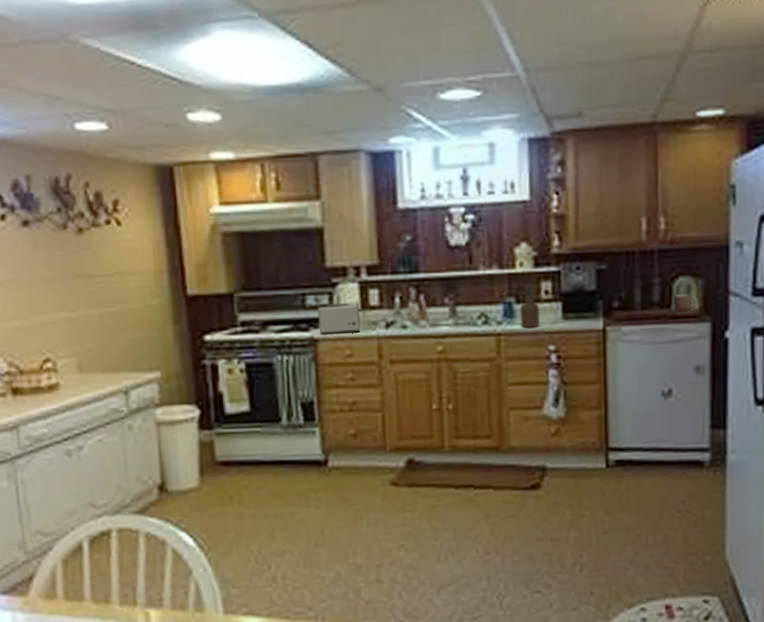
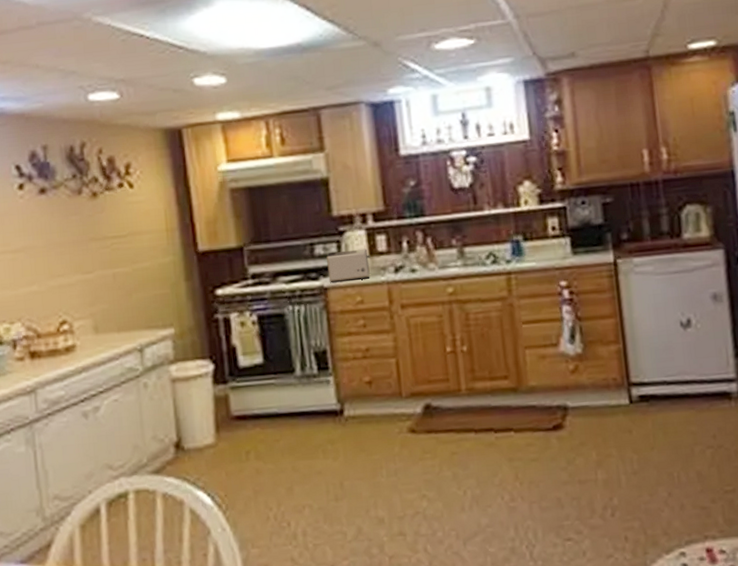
soap dispenser: present [520,285,539,329] -> none [528,223,549,266]
mug: present [673,294,695,313] -> none [683,222,706,242]

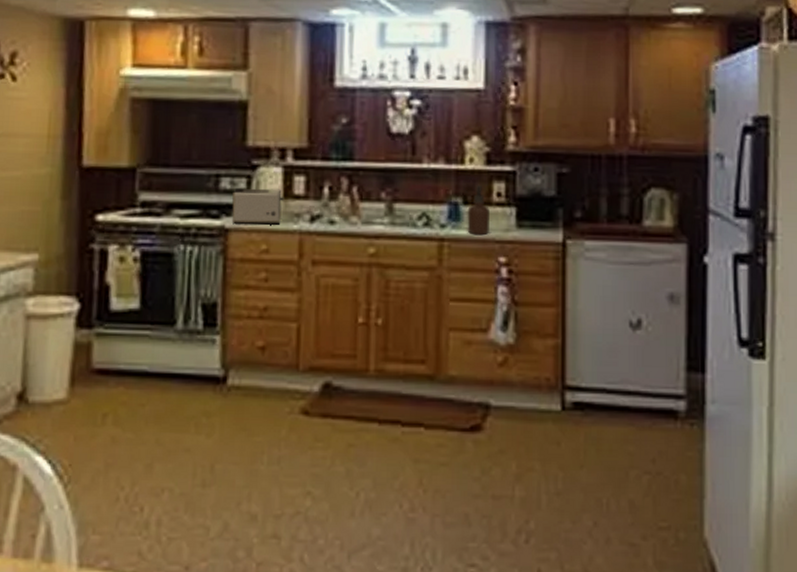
soap dispenser: none [528,223,549,266] -> present [467,185,490,236]

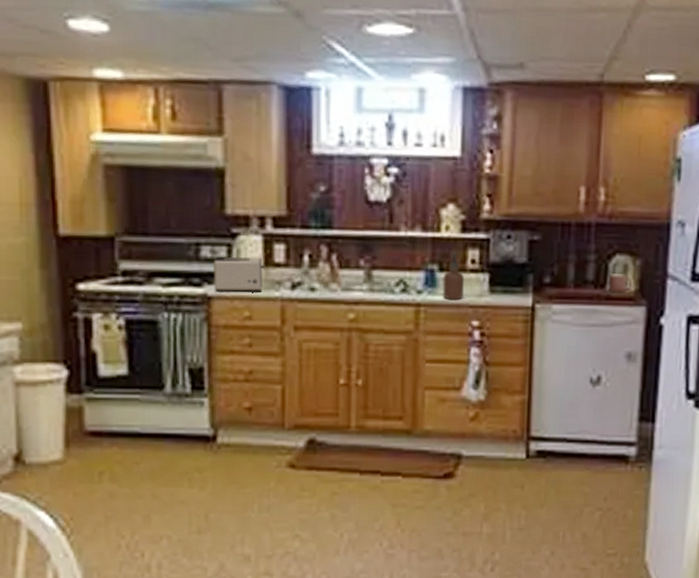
mug: none [644,208,670,231] -> present [608,274,632,295]

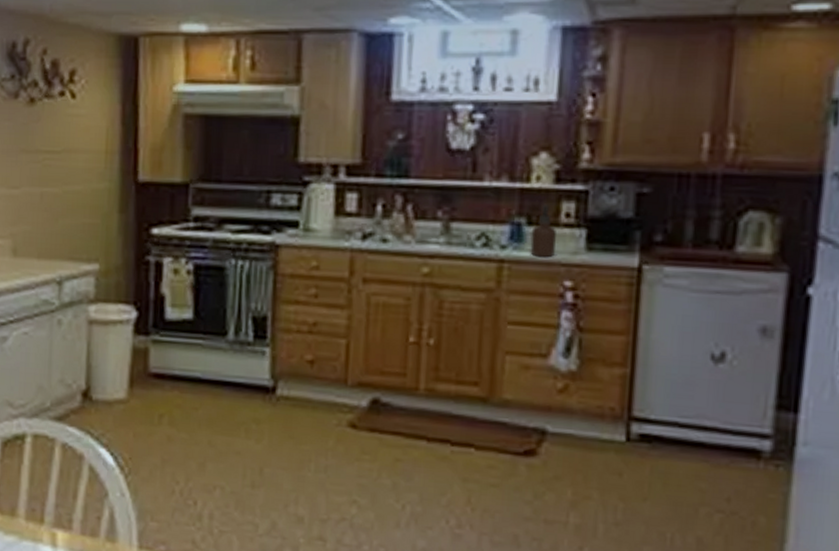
toaster: present [214,256,265,294] -> none [282,205,336,243]
mug: present [608,274,632,295] -> none [737,233,769,258]

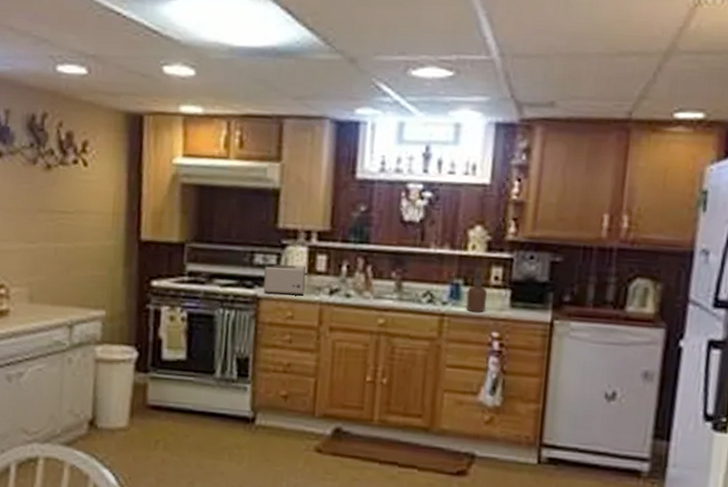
toaster: none [282,205,336,243] -> present [263,264,308,297]

